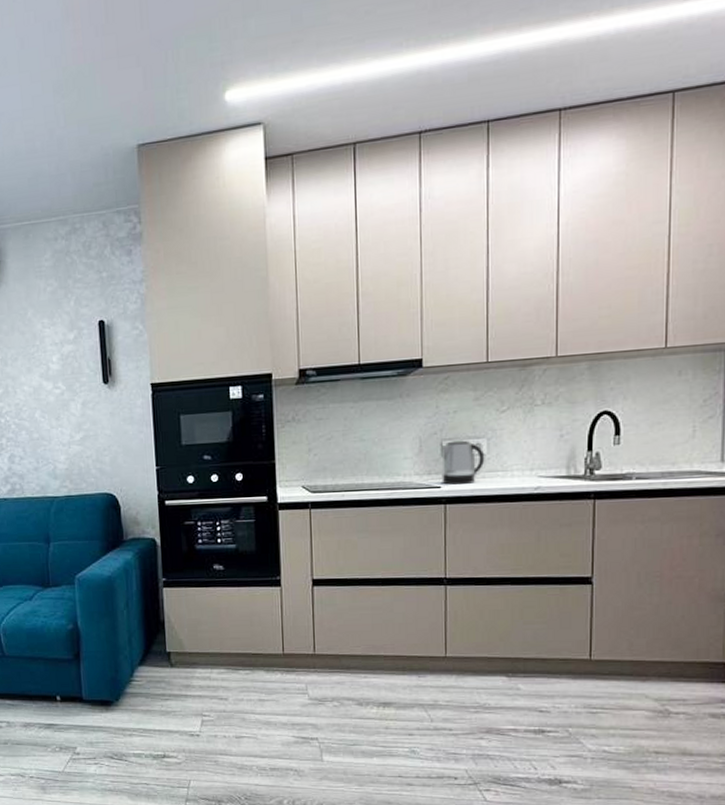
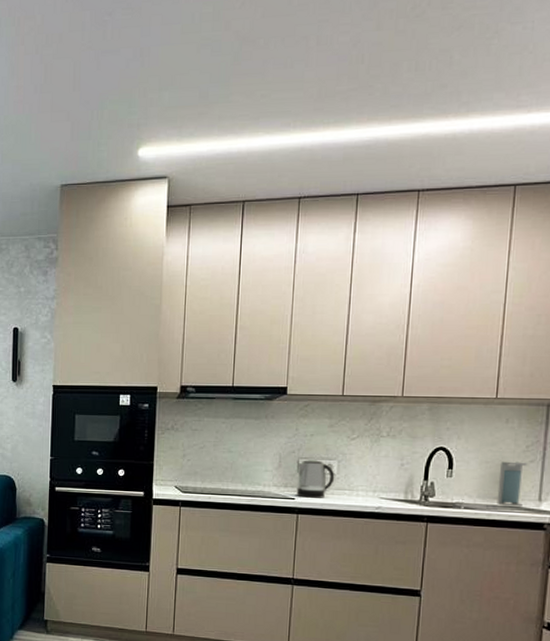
soap dispenser: none [673,419,705,472] -> present [497,461,527,507]

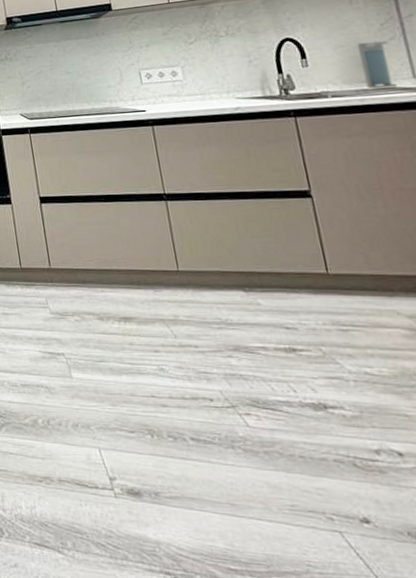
kettle: present [296,460,335,498] -> none [140,69,183,108]

